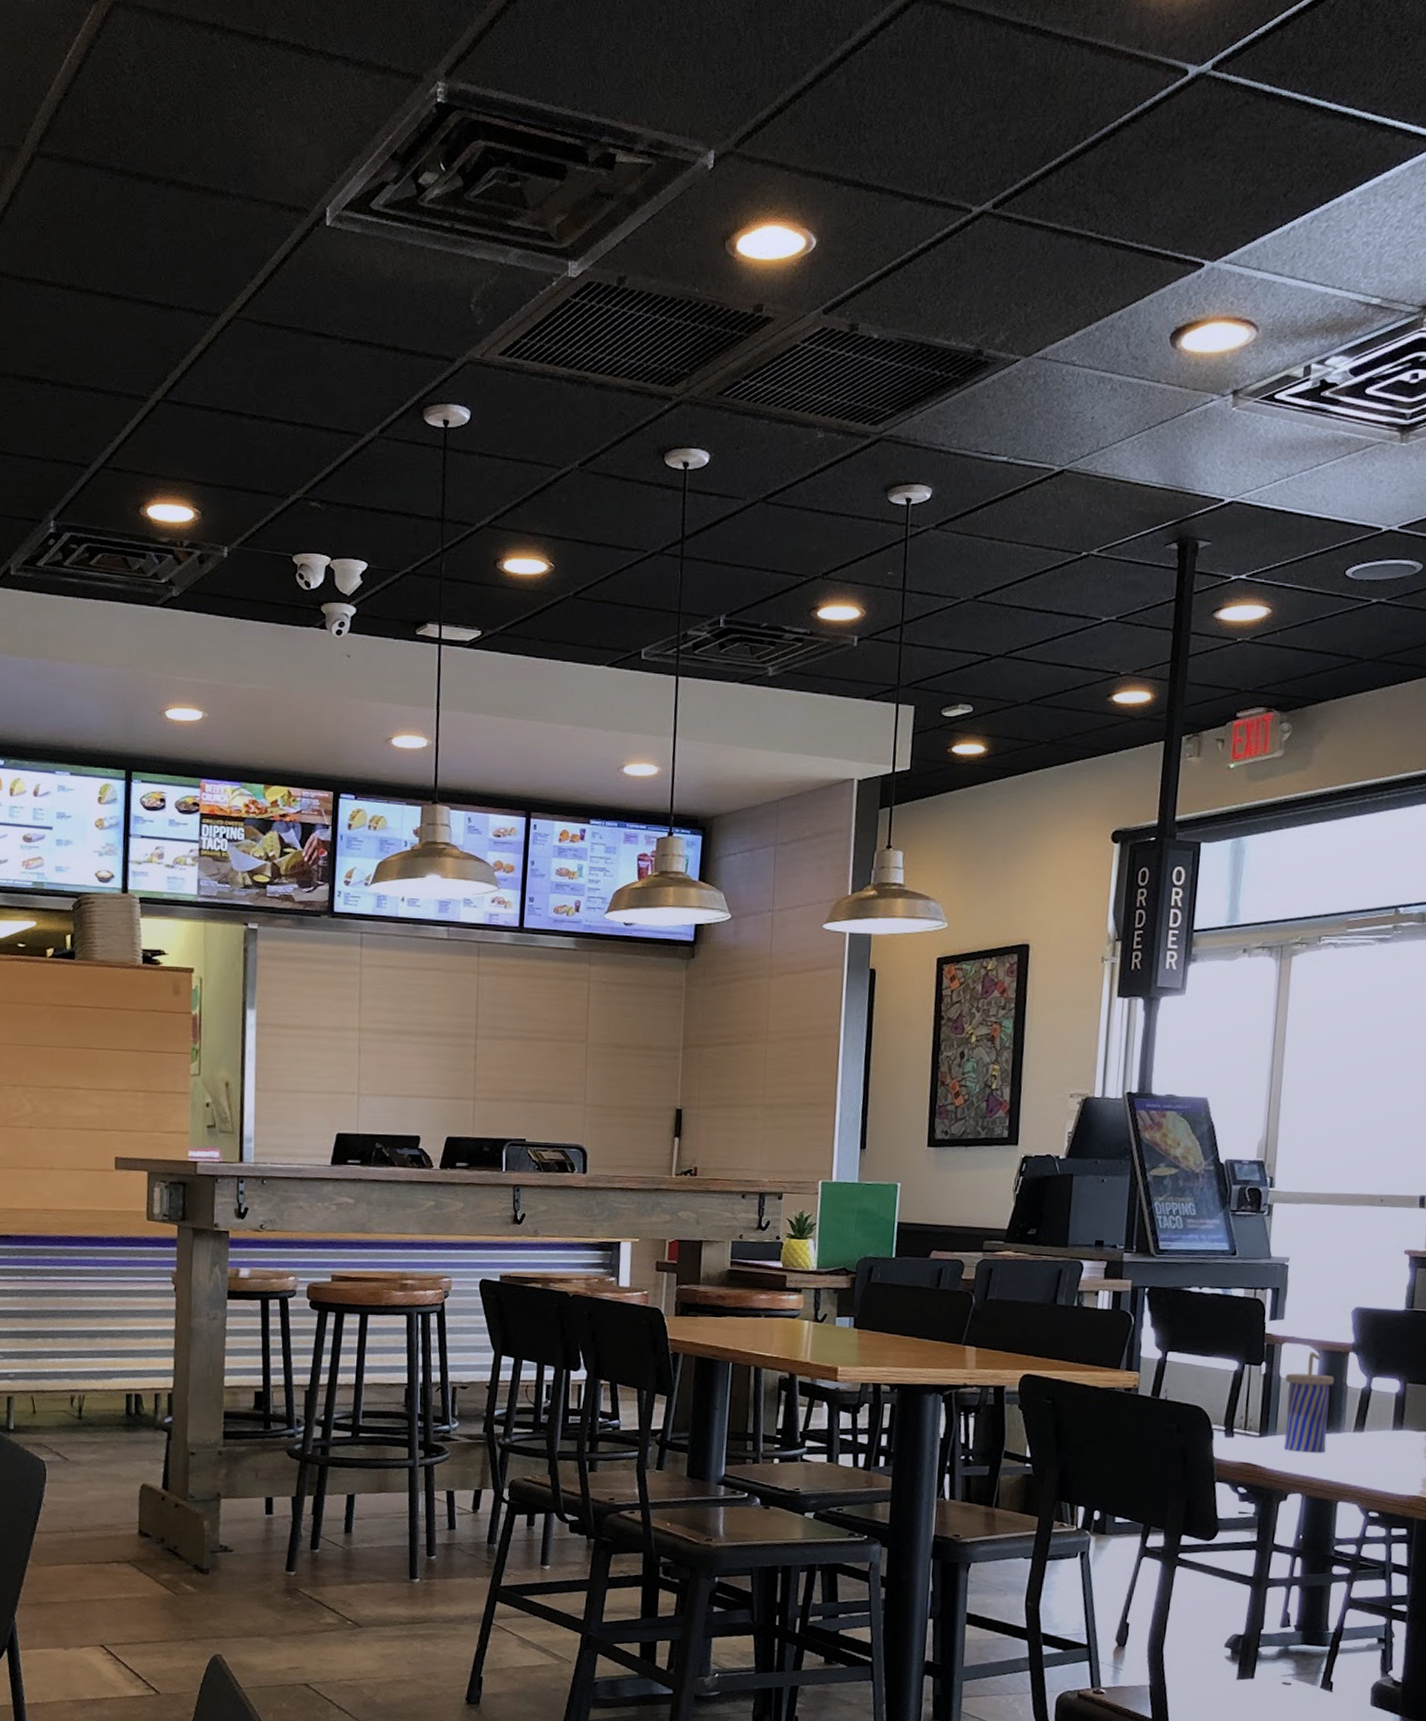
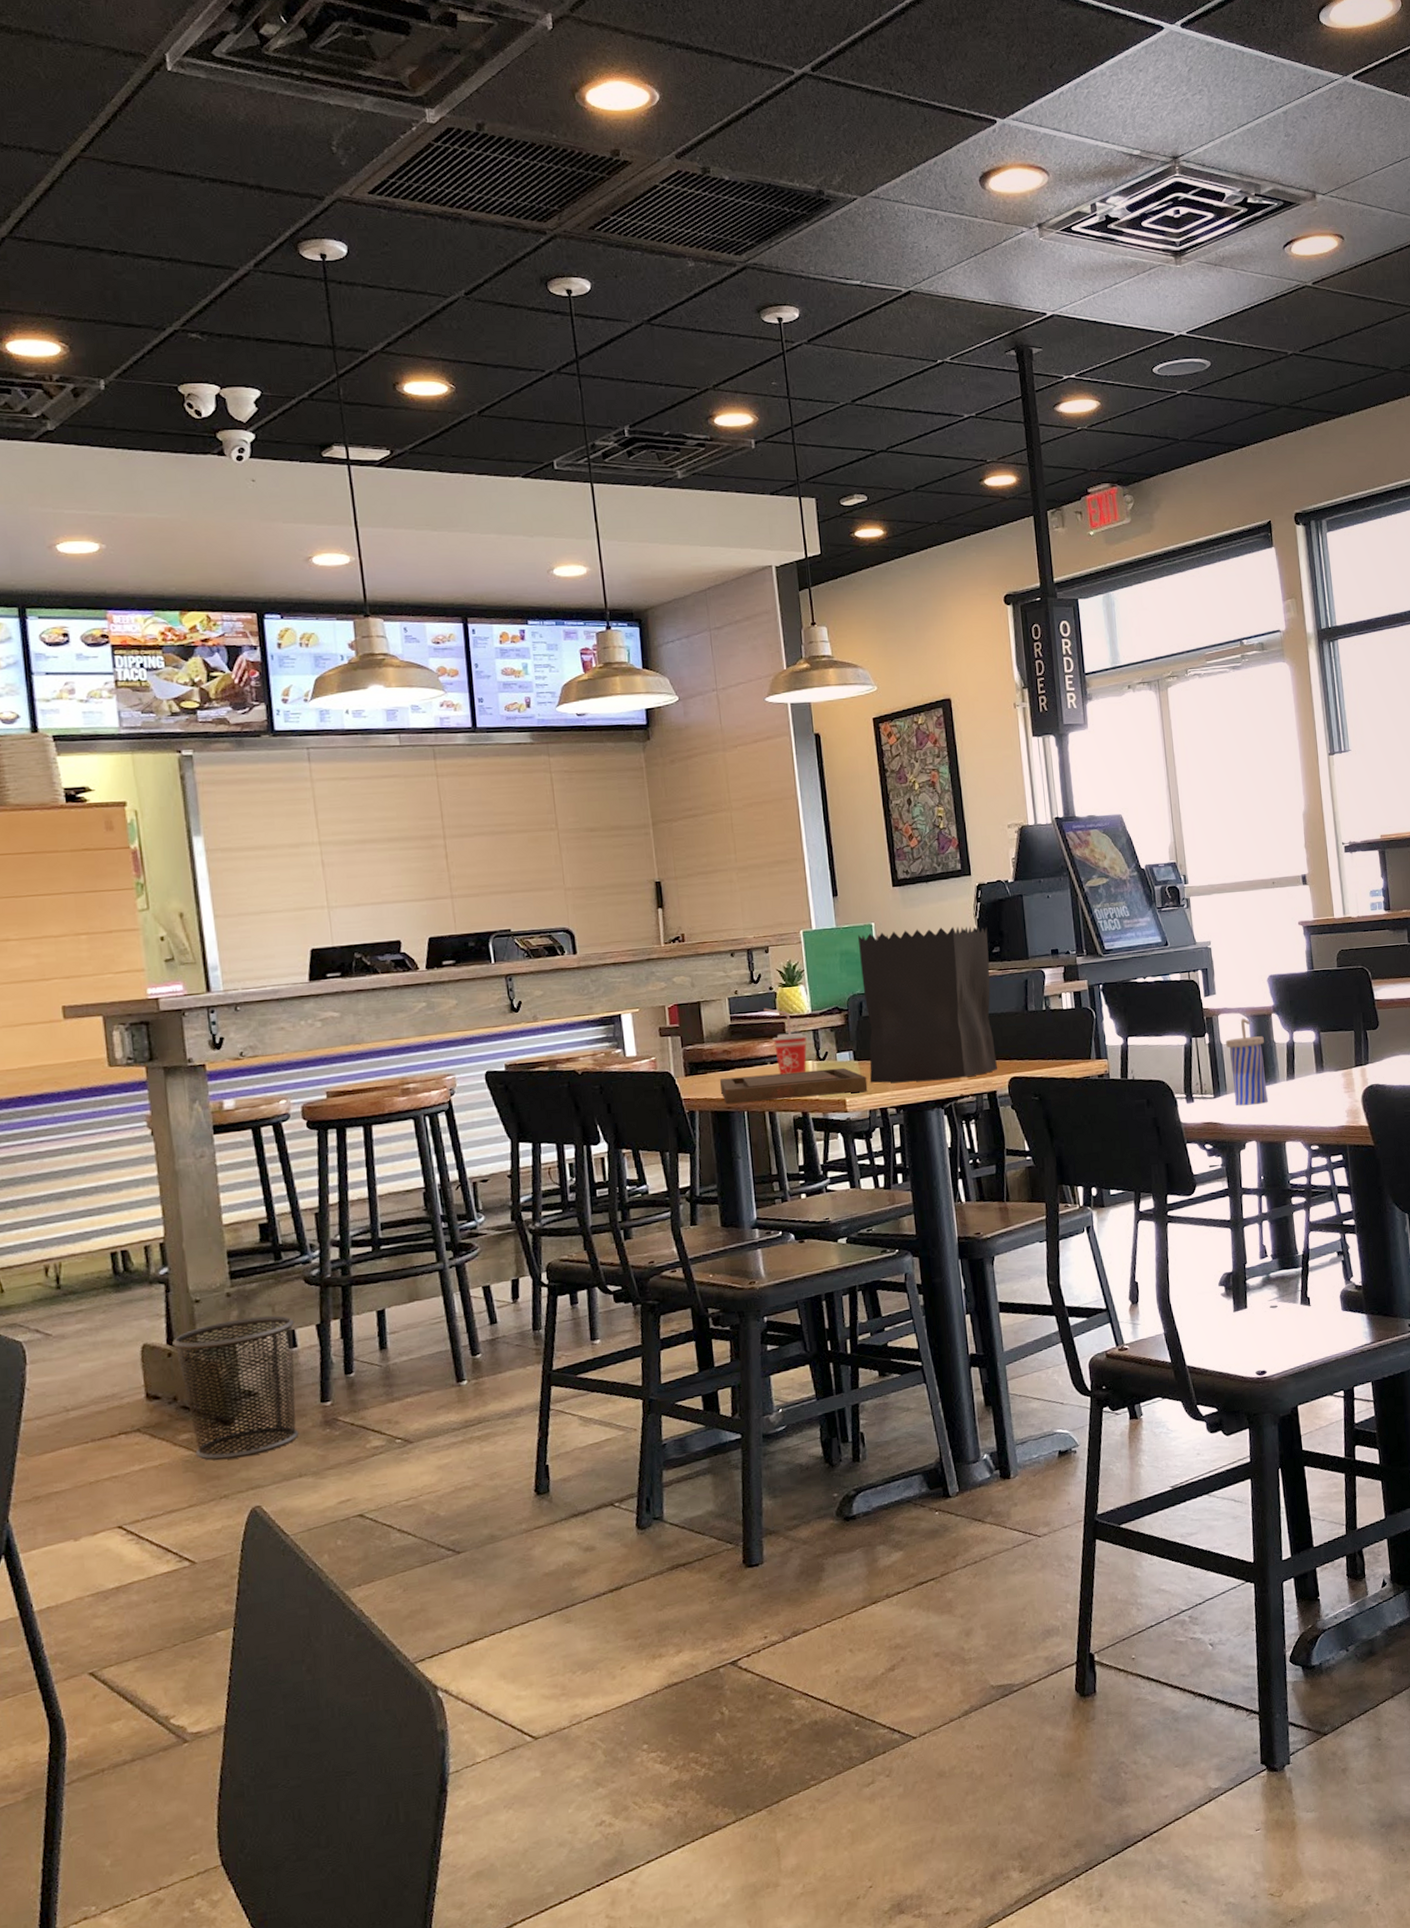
trash can: none [167,1477,274,1608] -> present [172,1315,299,1461]
tray: none [708,1324,864,1364] -> present [719,1067,868,1105]
beverage cup: none [767,1257,808,1332] -> present [764,1008,808,1075]
paper bag: none [867,1194,1026,1366] -> present [857,926,997,1084]

